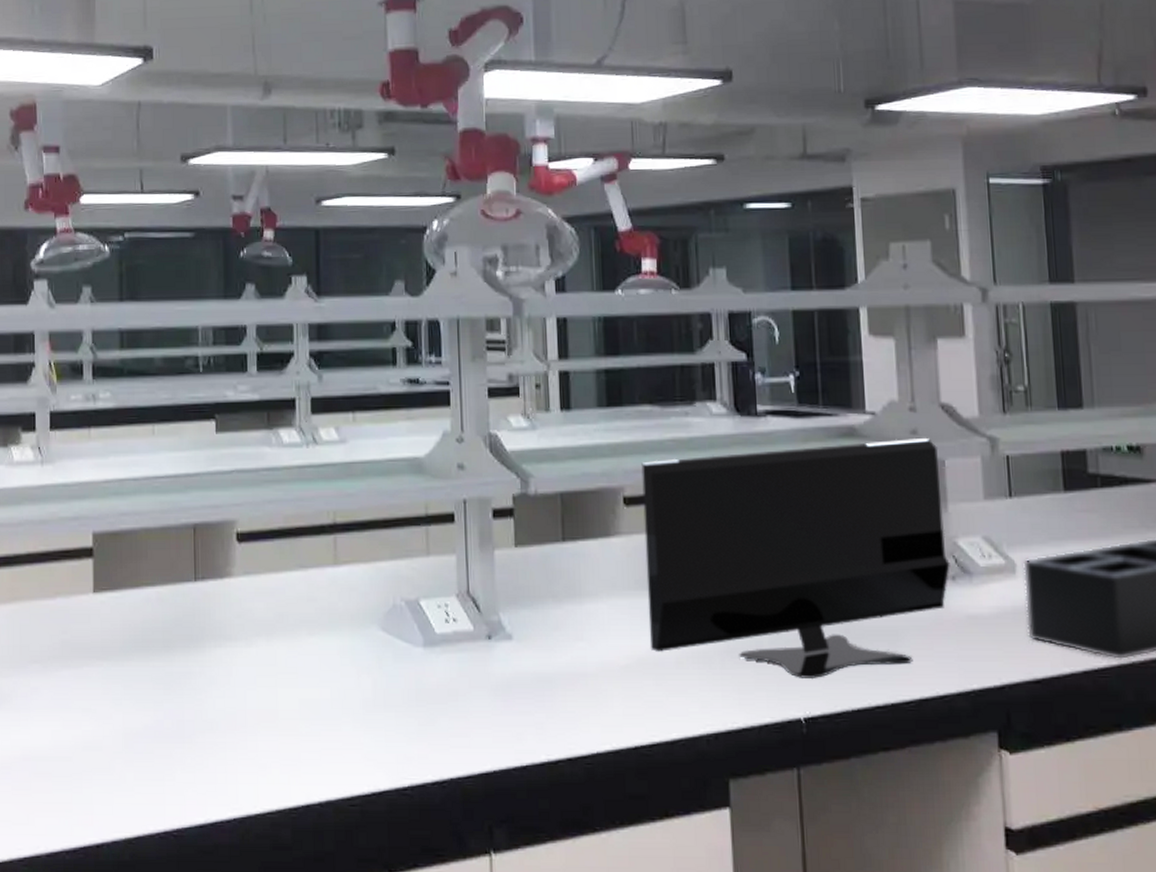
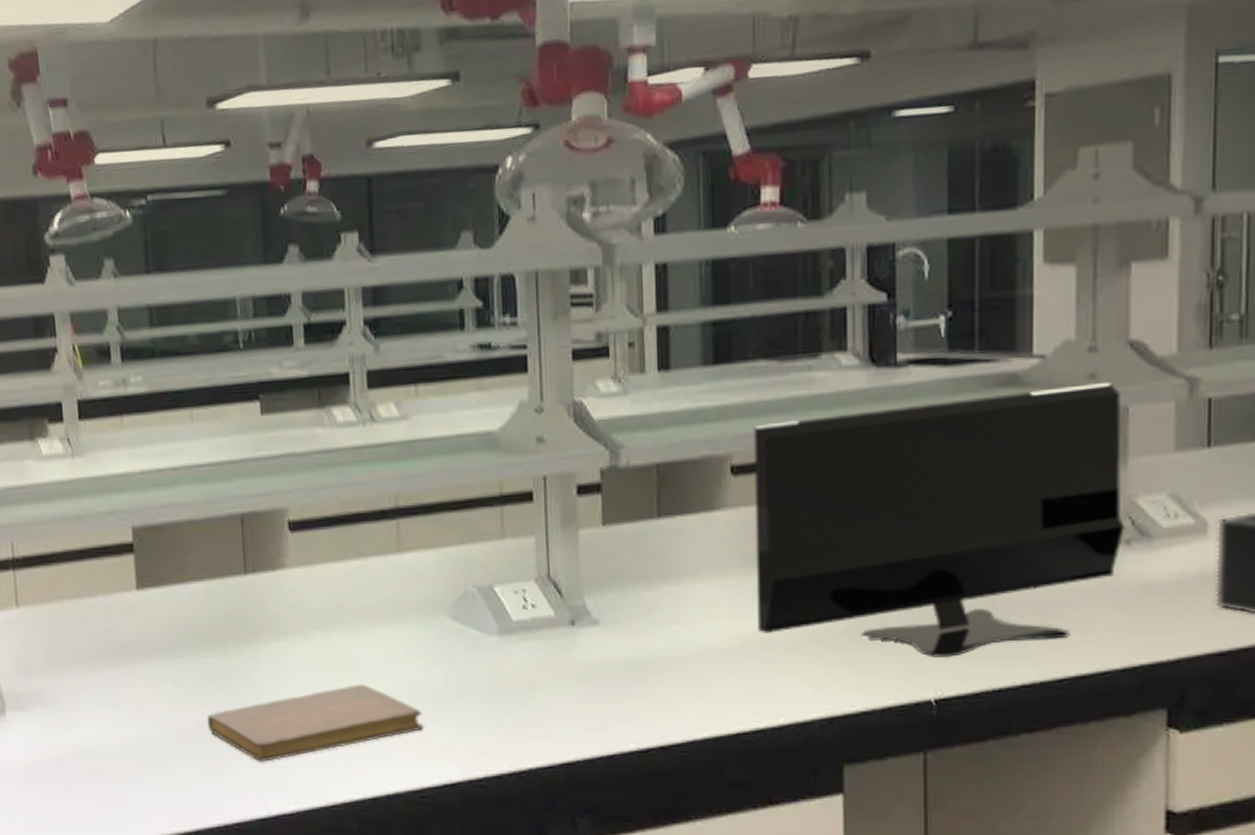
notebook: none [152,691,354,767] -> present [207,684,423,762]

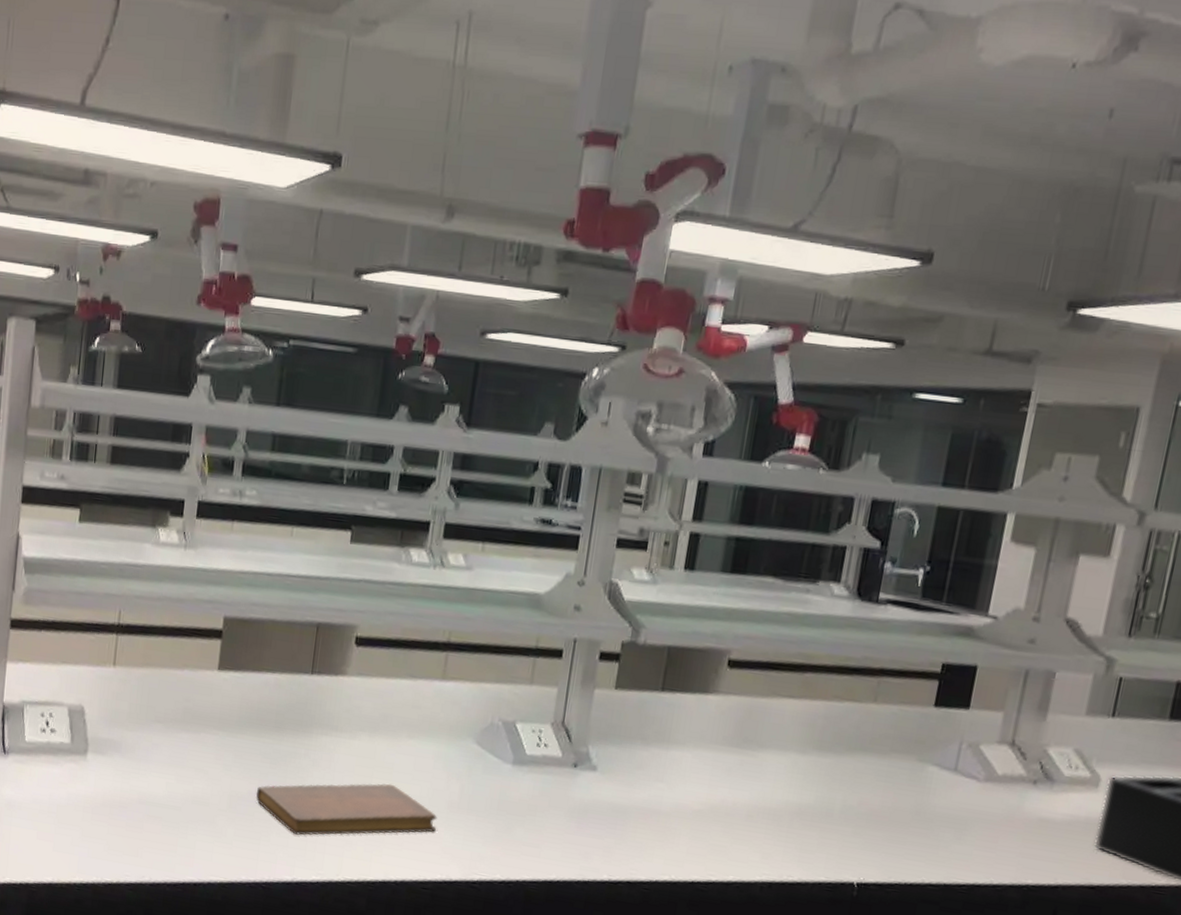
monitor: present [753,383,1125,658] -> none [724,630,1052,852]

